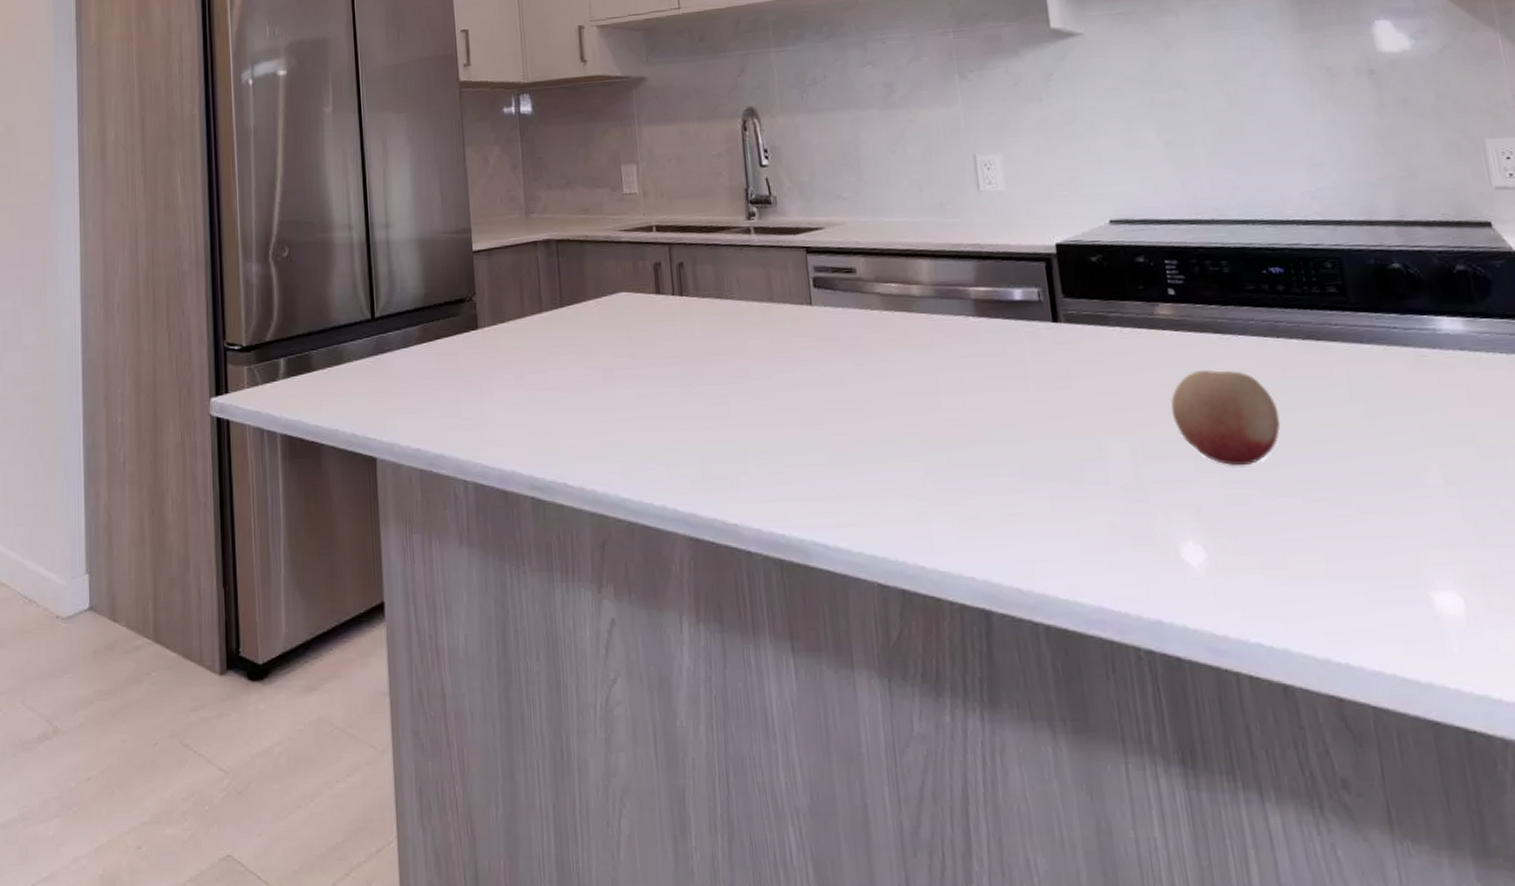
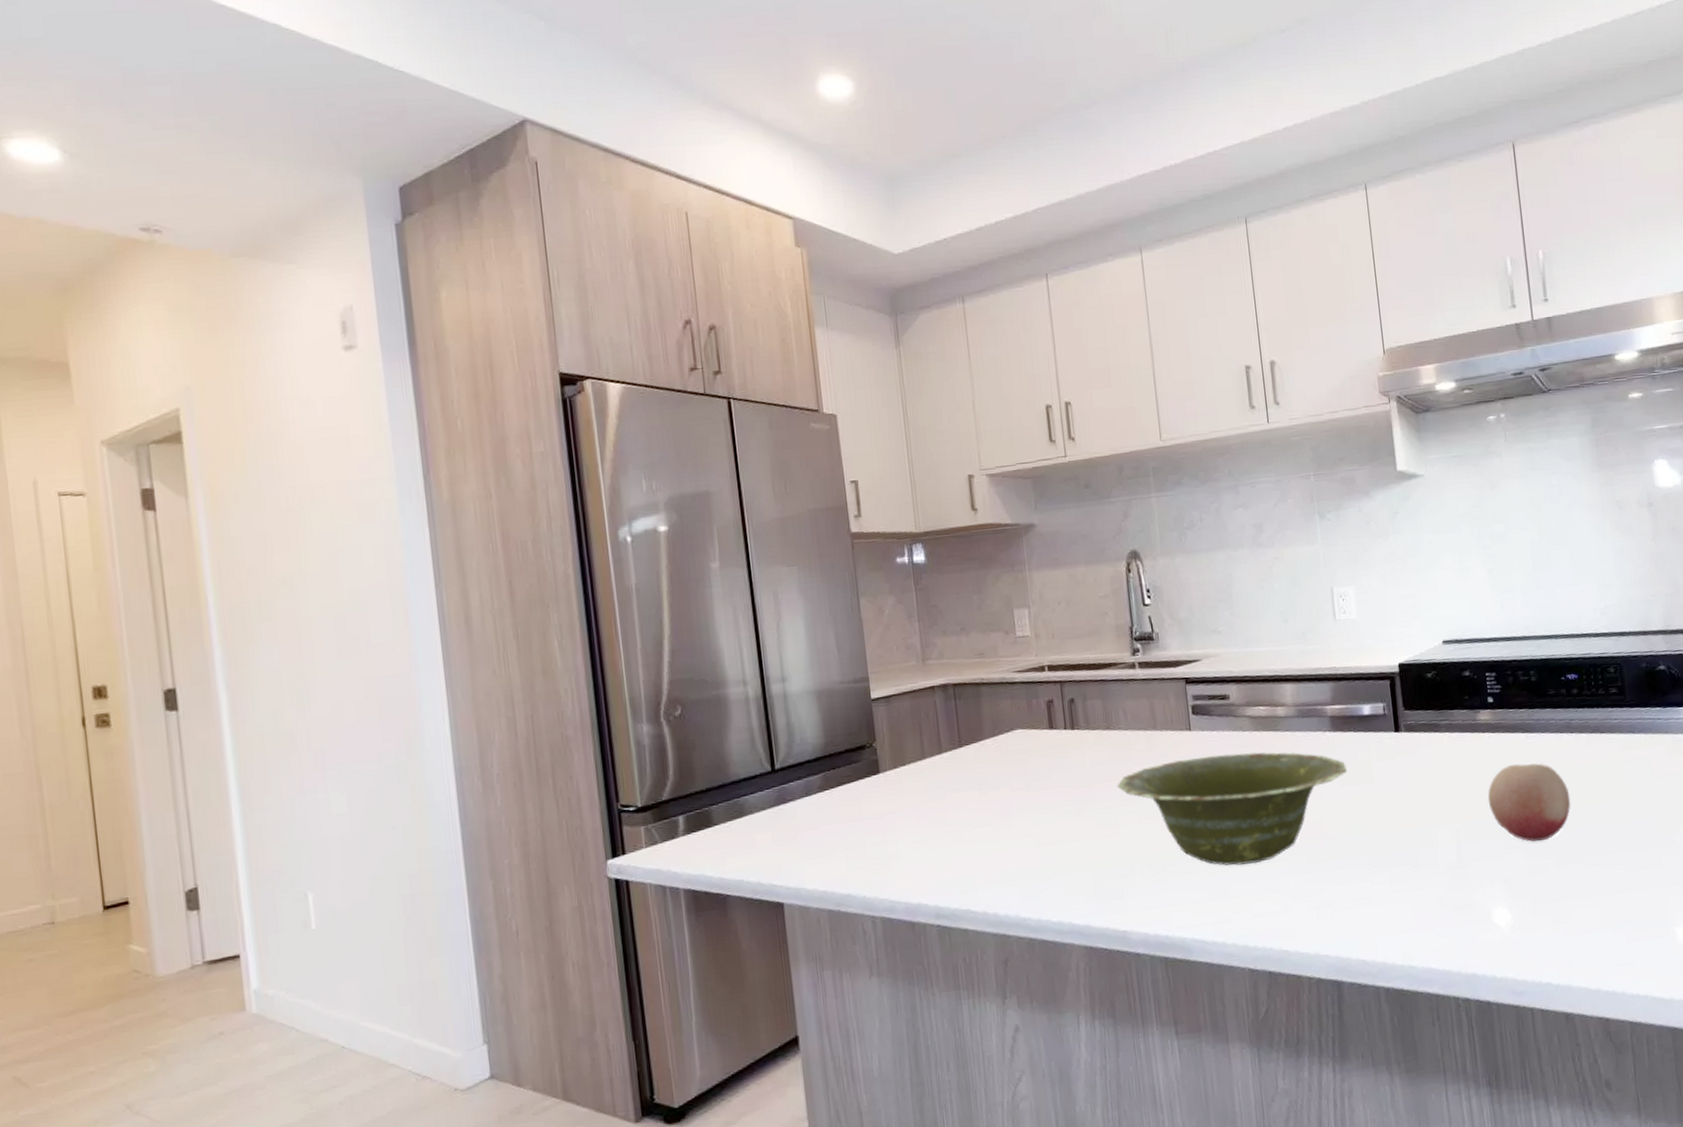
dish: none [728,333,996,462] -> present [1117,752,1348,866]

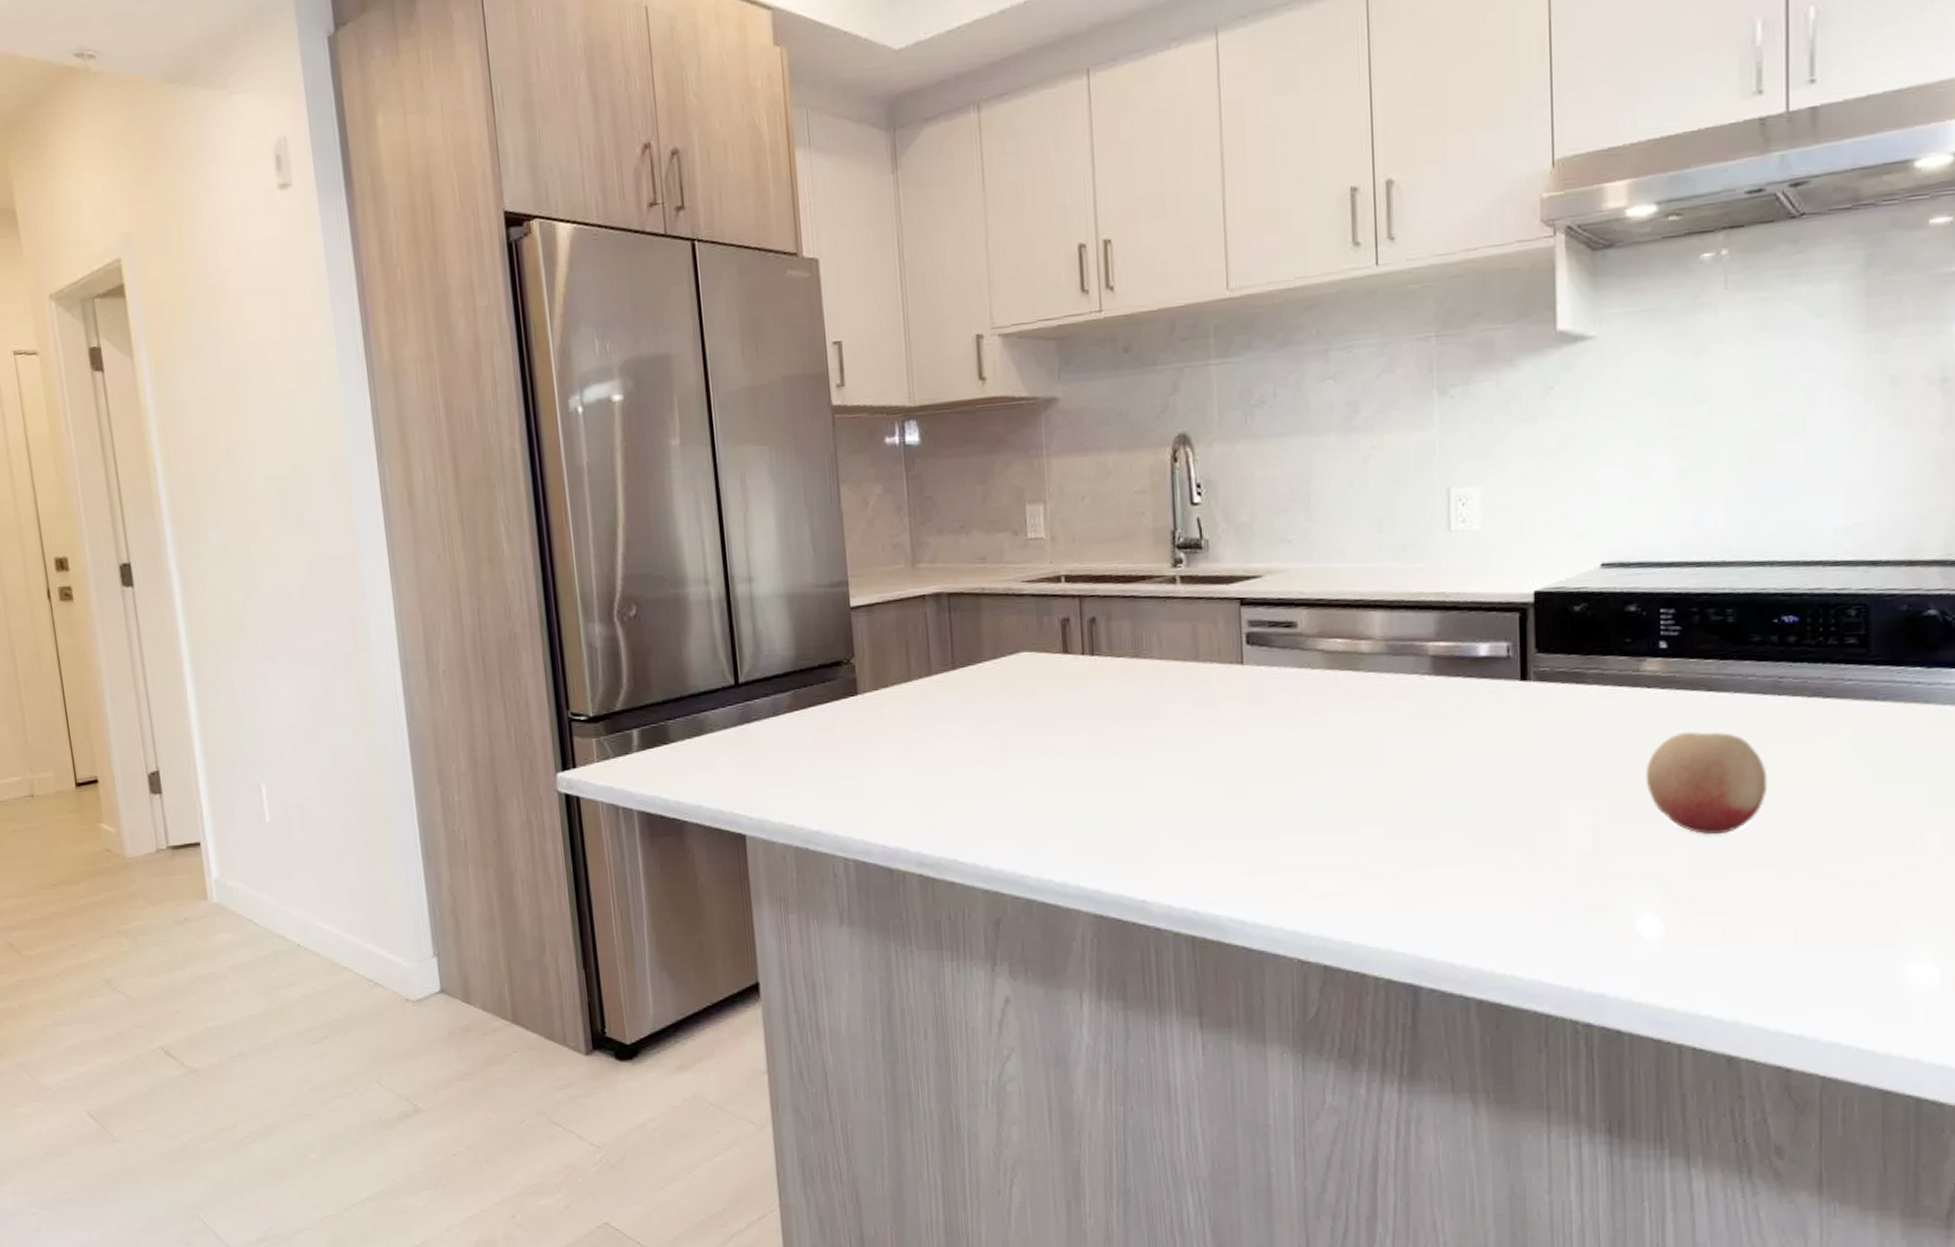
dish: present [1117,752,1348,866] -> none [1144,695,1450,834]

